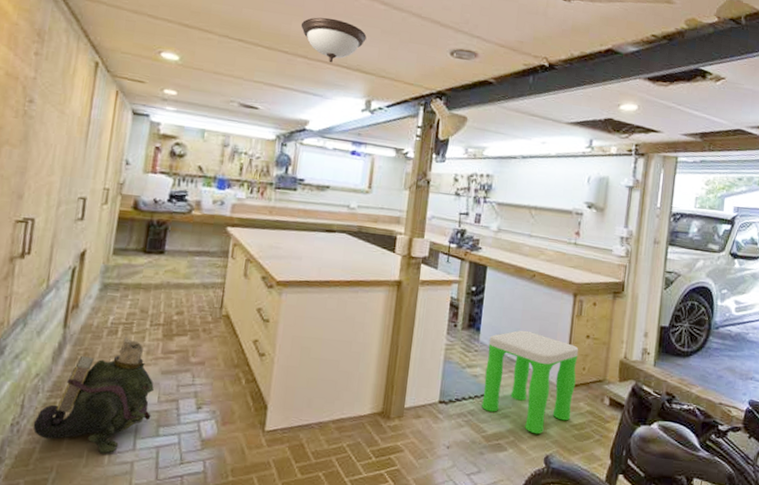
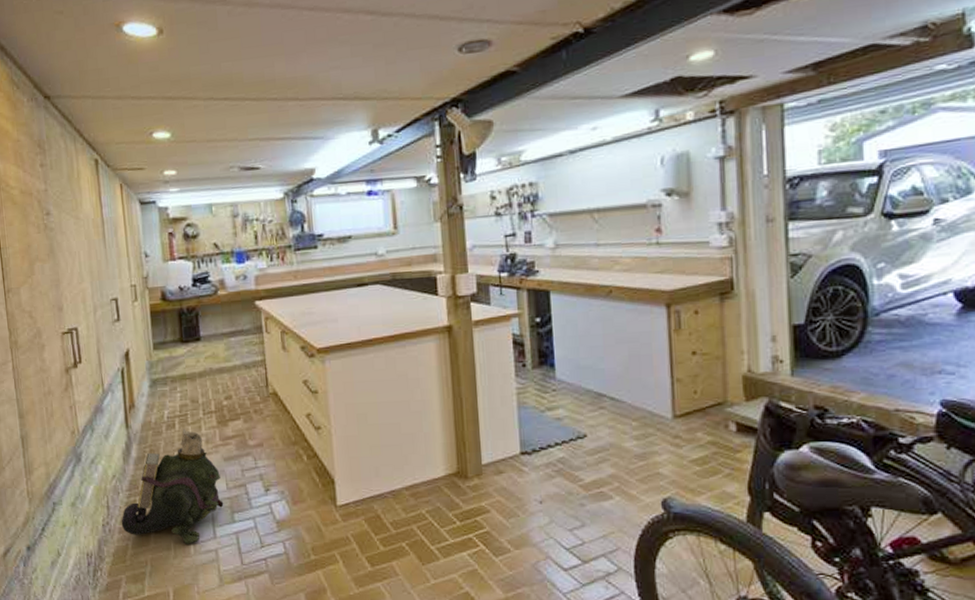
light fixture: present [300,17,367,63] -> none [284,46,358,98]
stool: present [482,330,579,434] -> none [567,357,688,476]

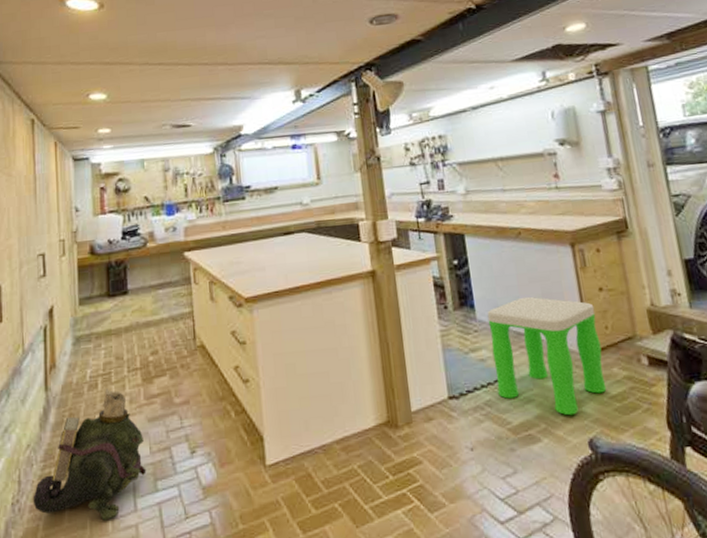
stool: none [567,357,688,476] -> present [487,296,607,416]

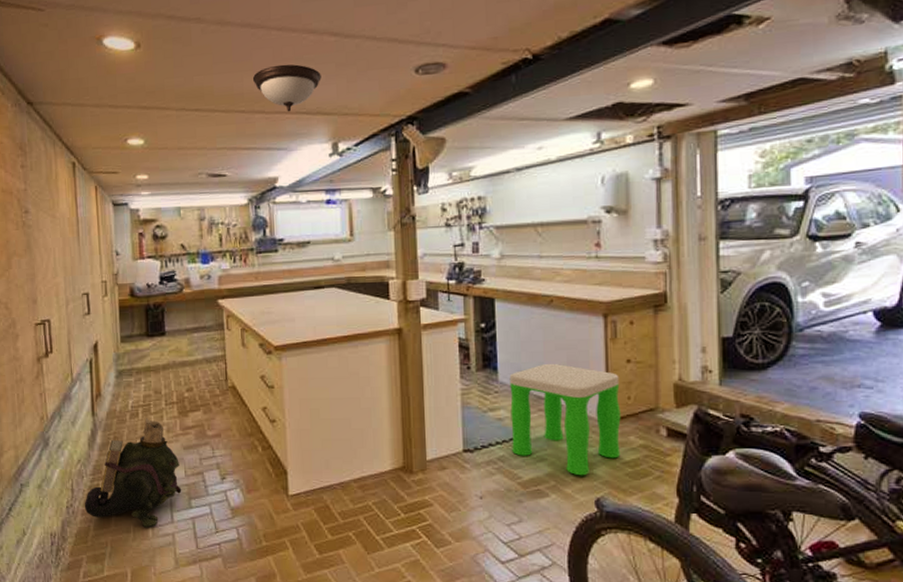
light fixture: none [214,19,282,63] -> present [252,64,321,112]

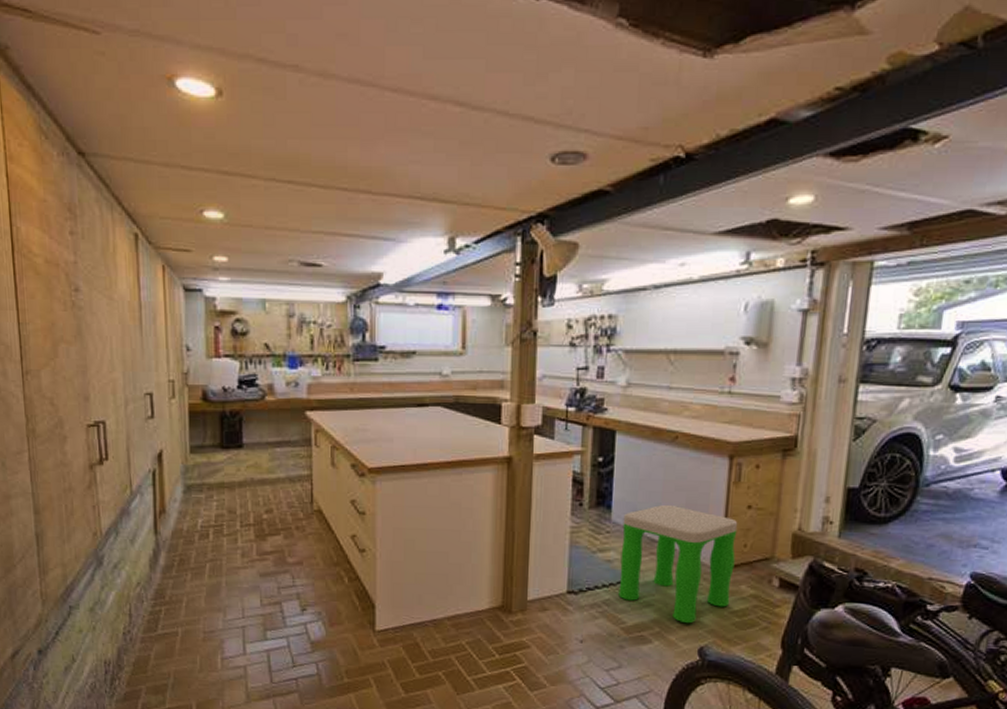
toy figurine: present [84,418,182,528] -> none [144,540,256,659]
light fixture: present [252,64,321,112] -> none [358,135,441,195]

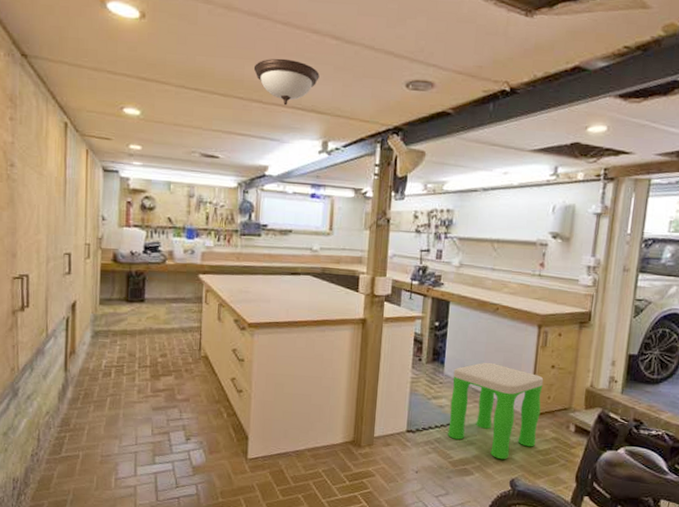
light fixture: none [358,135,441,195] -> present [253,58,320,106]

